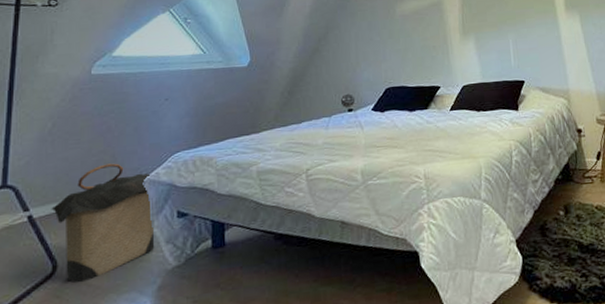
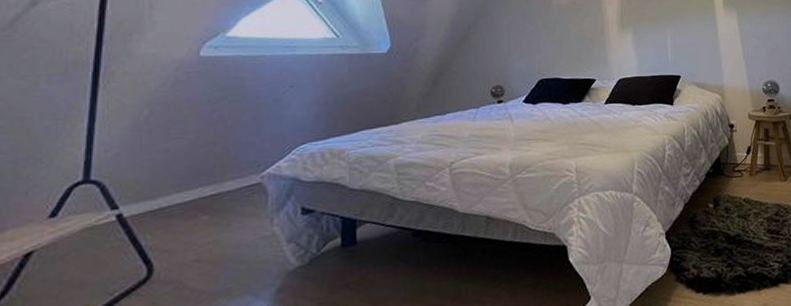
laundry hamper: present [51,163,155,283] -> none [146,155,274,289]

